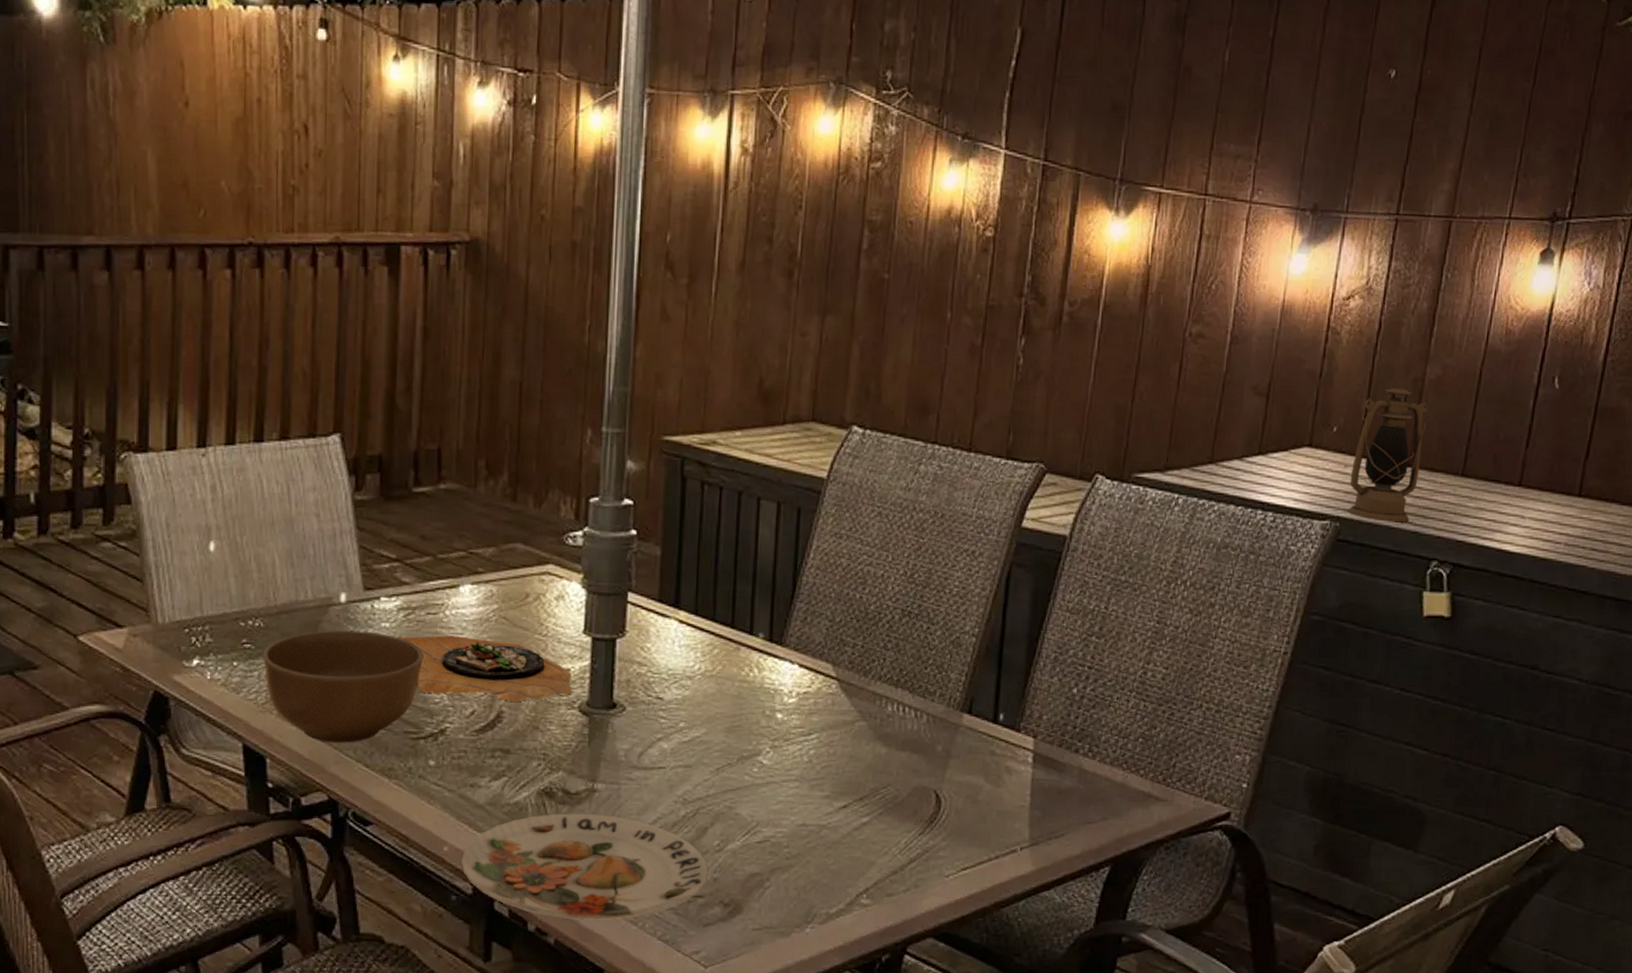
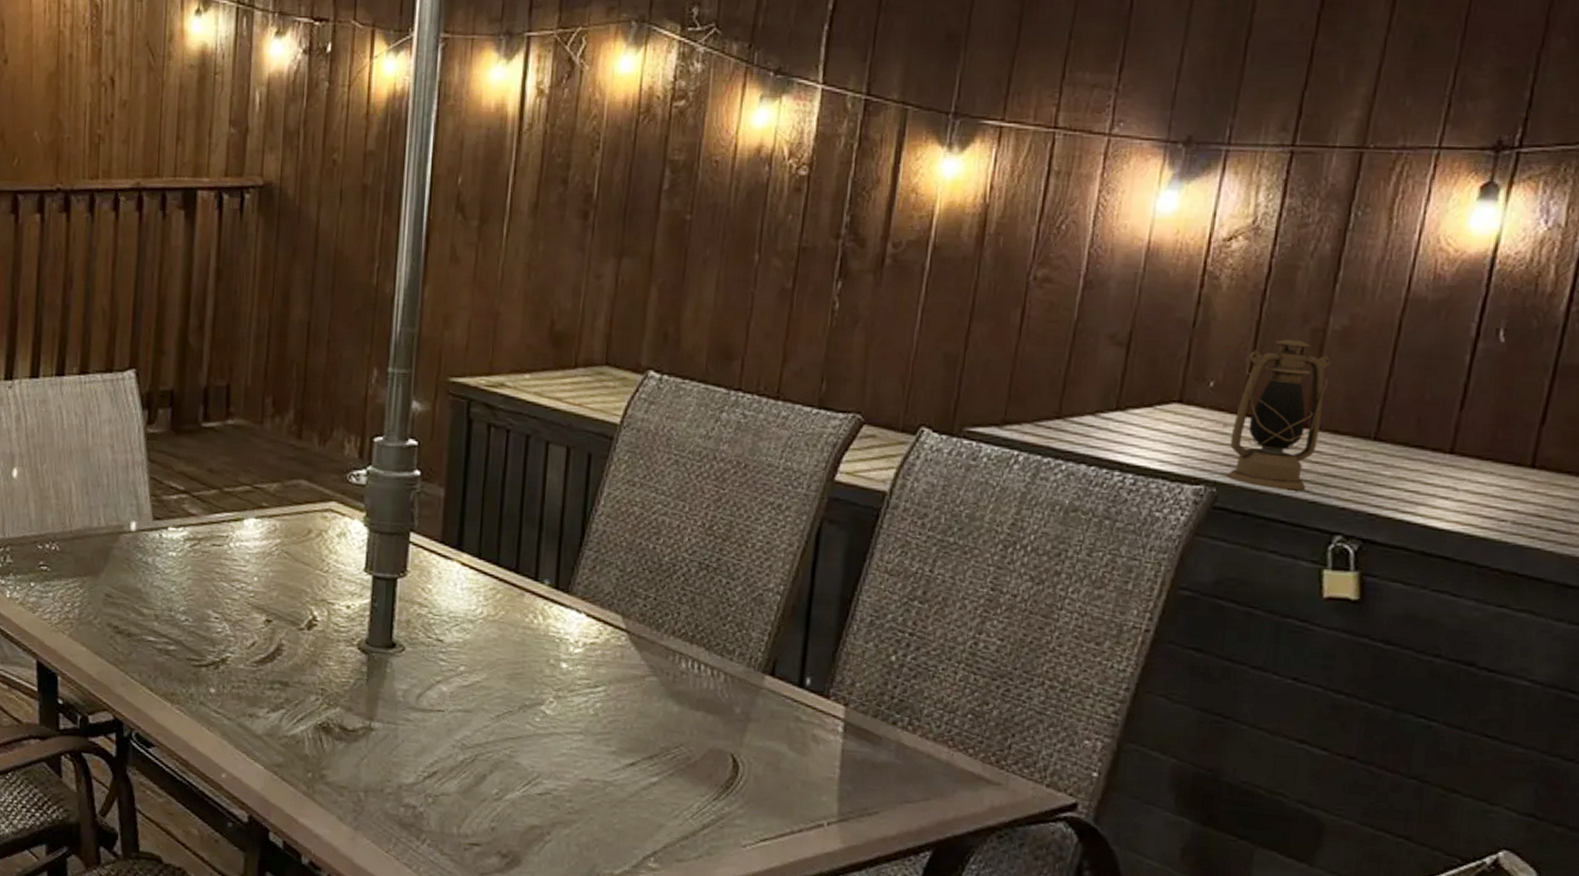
bowl: present [262,630,424,743] -> none [57,556,208,666]
platter: present [398,635,572,703] -> none [183,566,352,637]
plate: present [461,813,709,920] -> none [238,749,486,861]

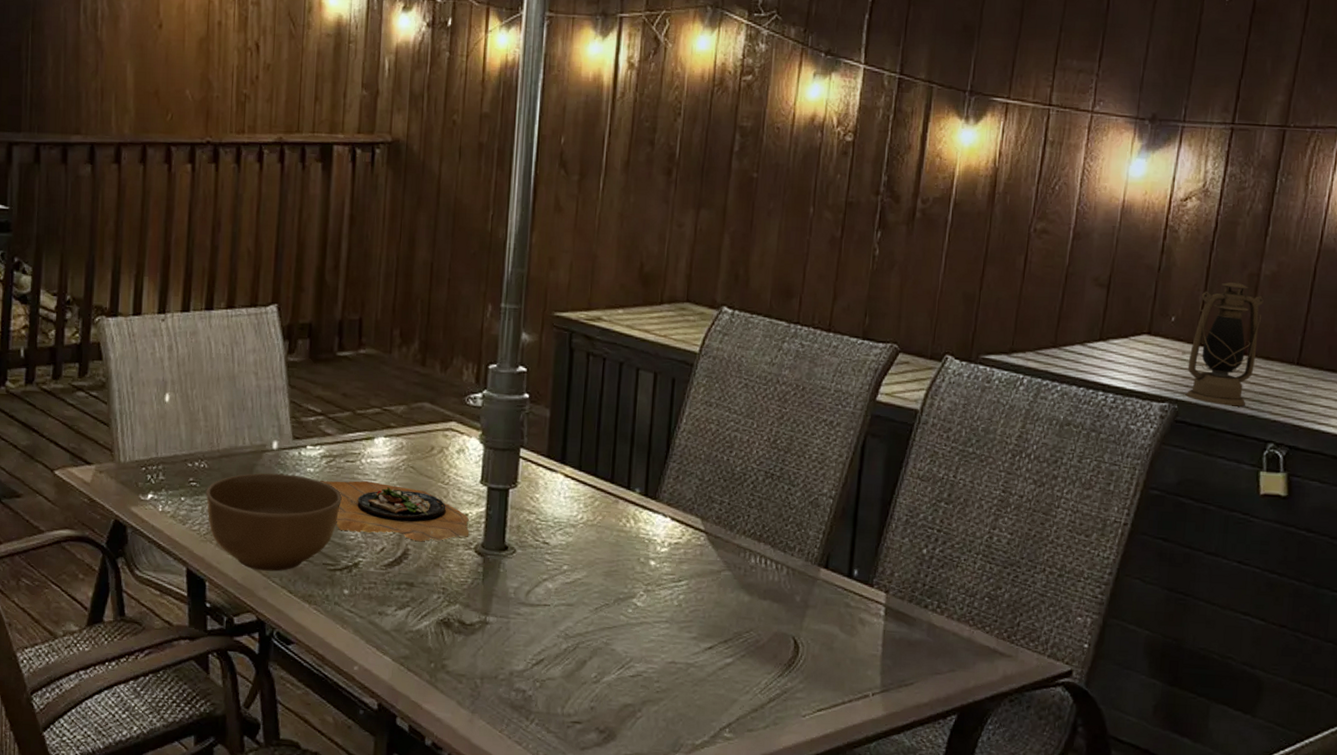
bowl: none [57,556,208,666] -> present [205,473,342,572]
platter: none [183,566,352,637] -> present [320,480,470,542]

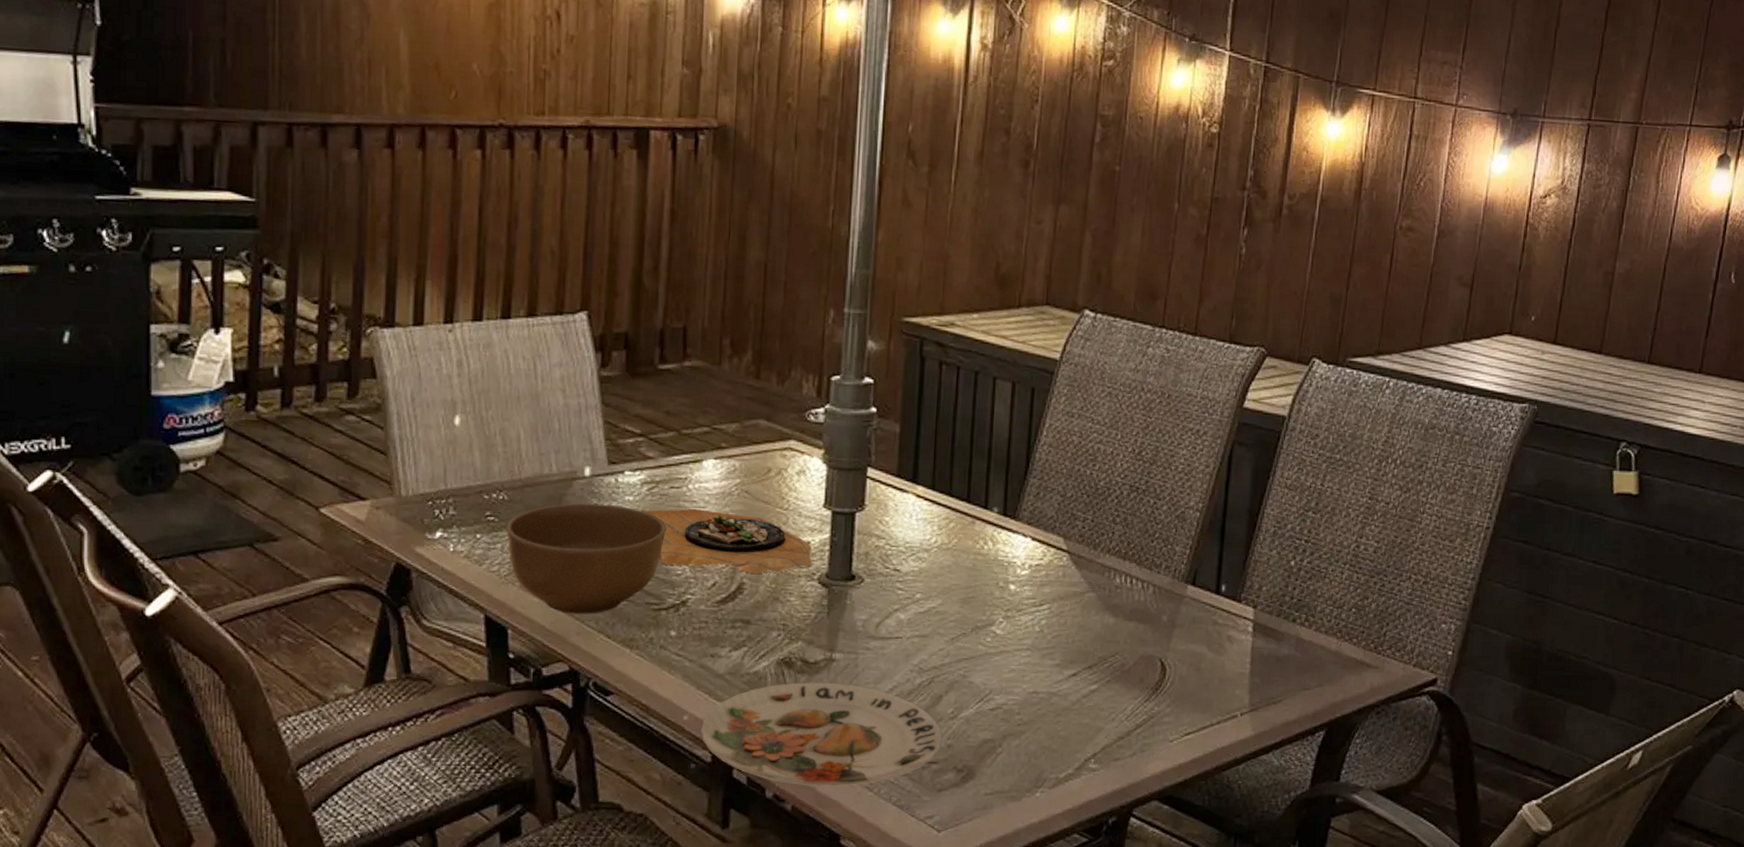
plate: none [369,641,586,739] -> present [701,682,943,786]
lantern: present [1185,270,1264,407] -> none [1544,268,1618,406]

